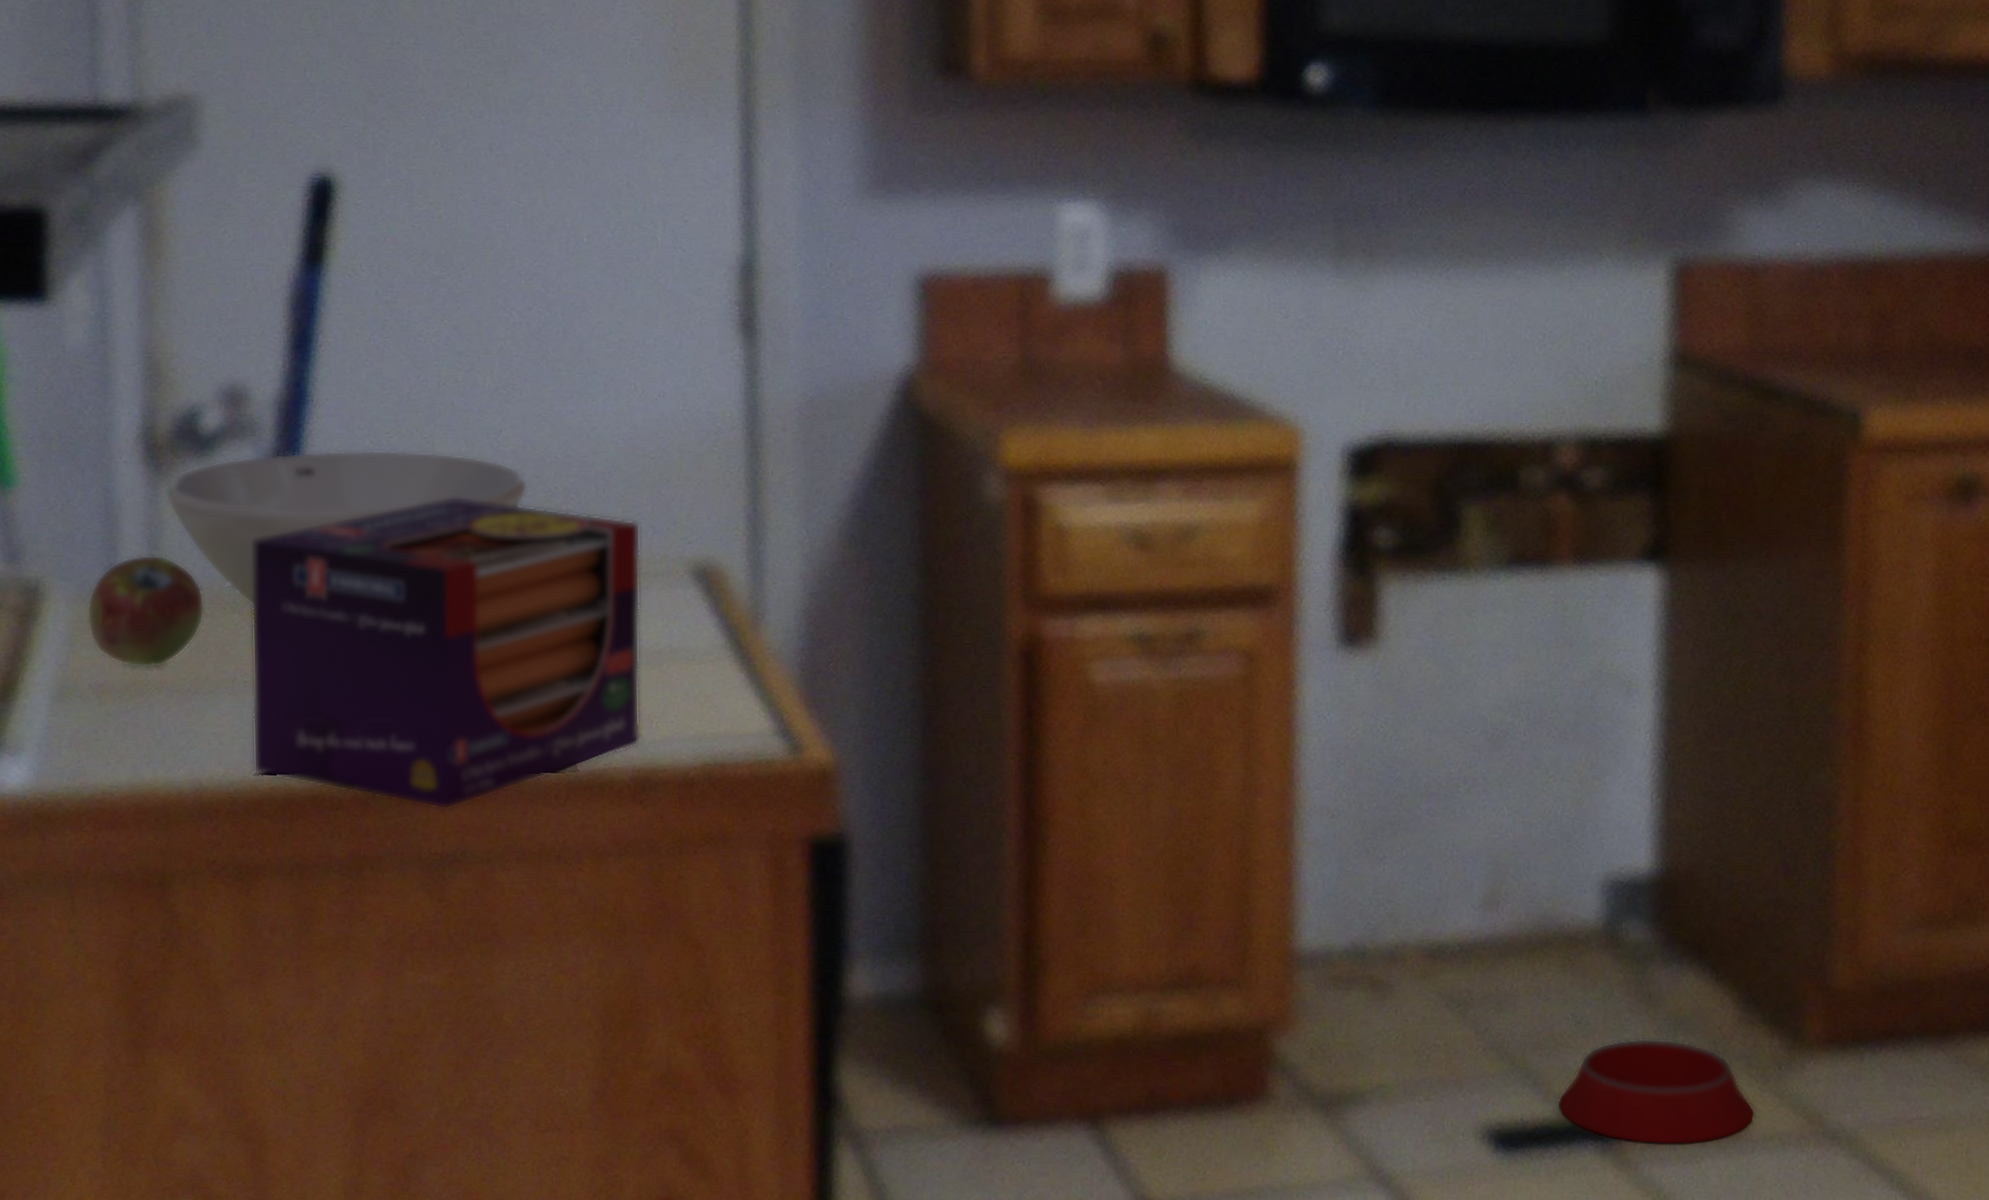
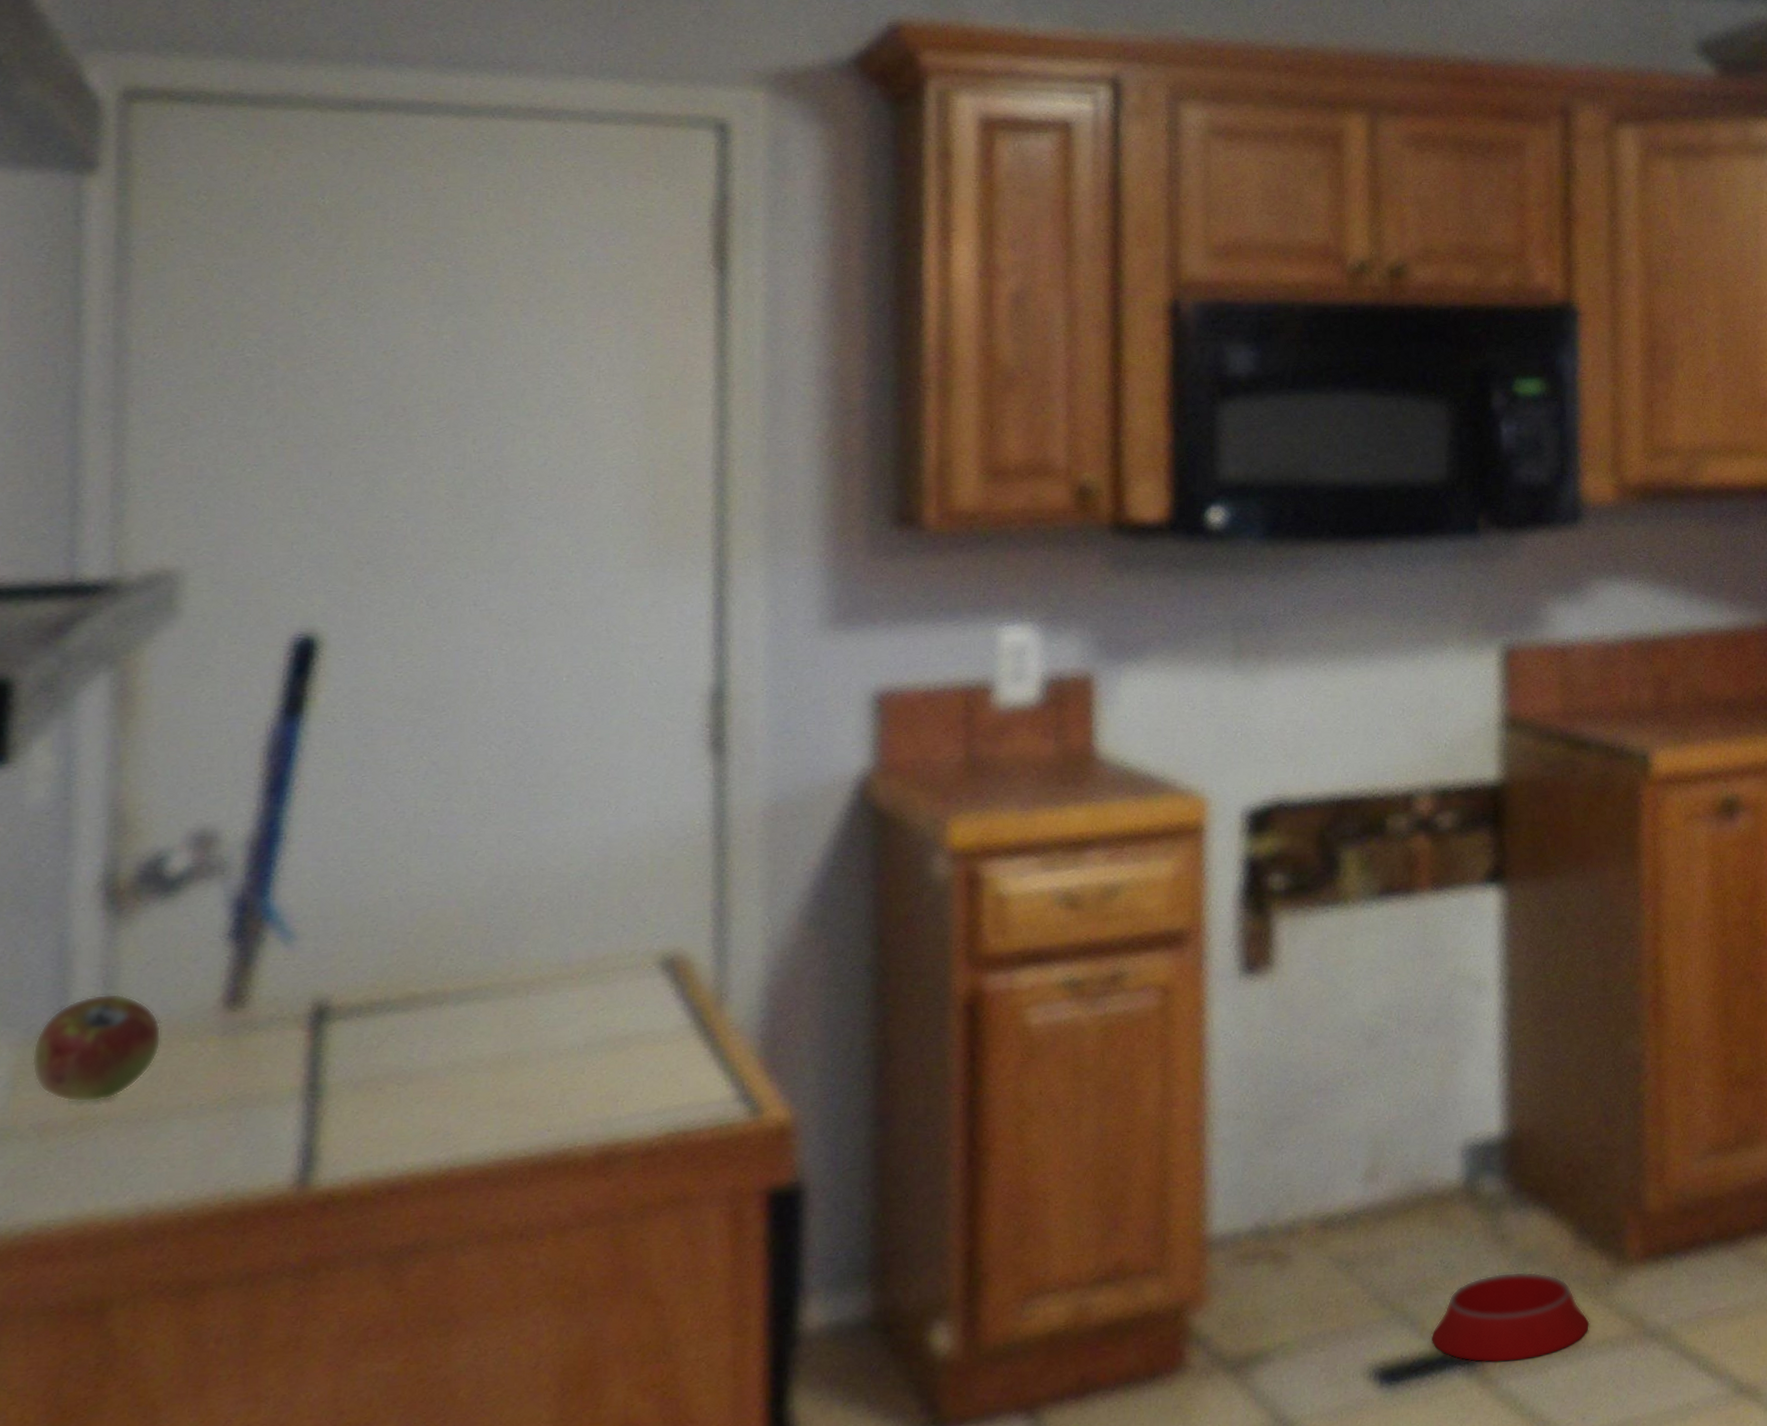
bowl: present [164,450,528,606] -> none [124,876,502,1033]
food package: present [251,498,641,810] -> none [205,916,611,1205]

